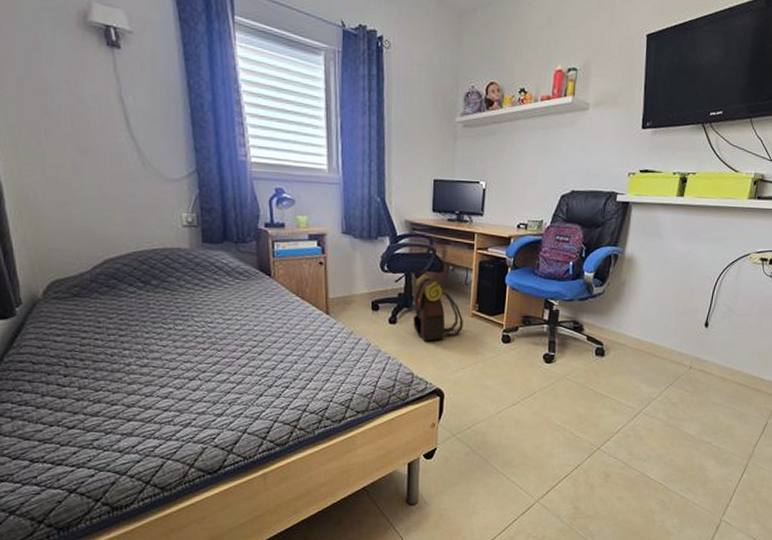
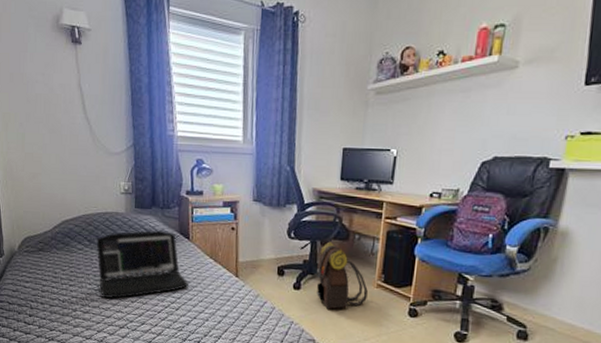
laptop: none [153,267,272,348] -> present [96,230,189,299]

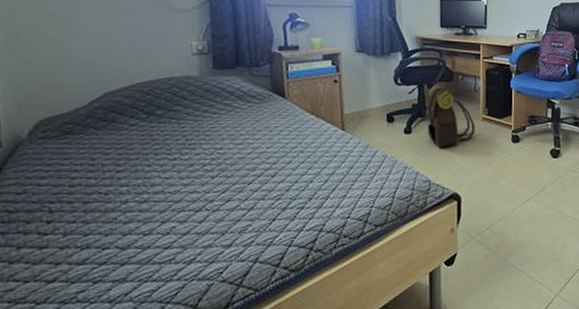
laptop: present [96,230,189,299] -> none [158,91,286,180]

